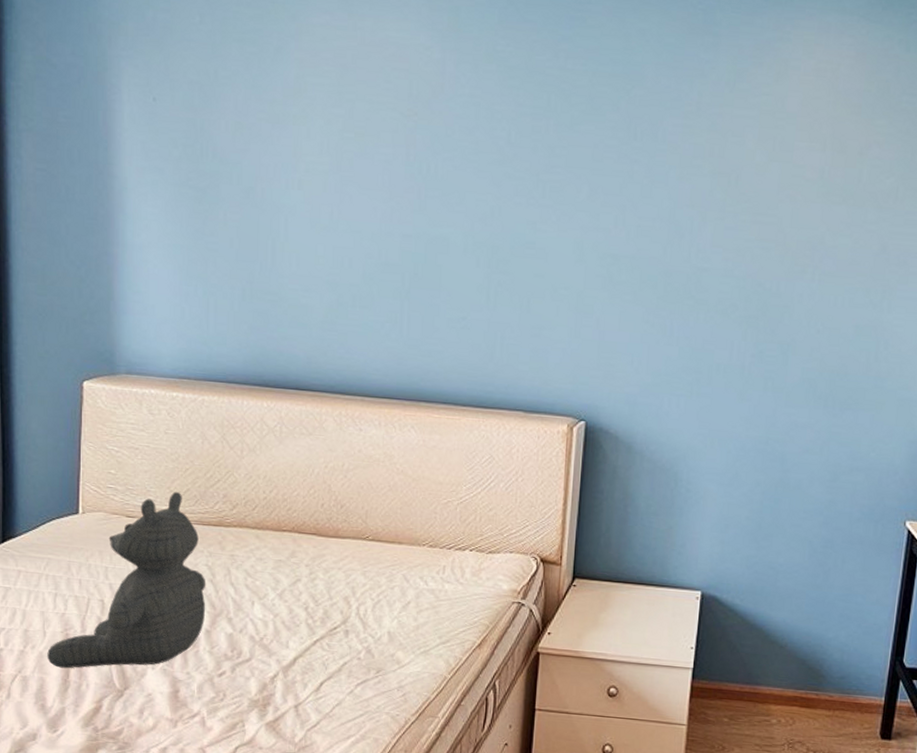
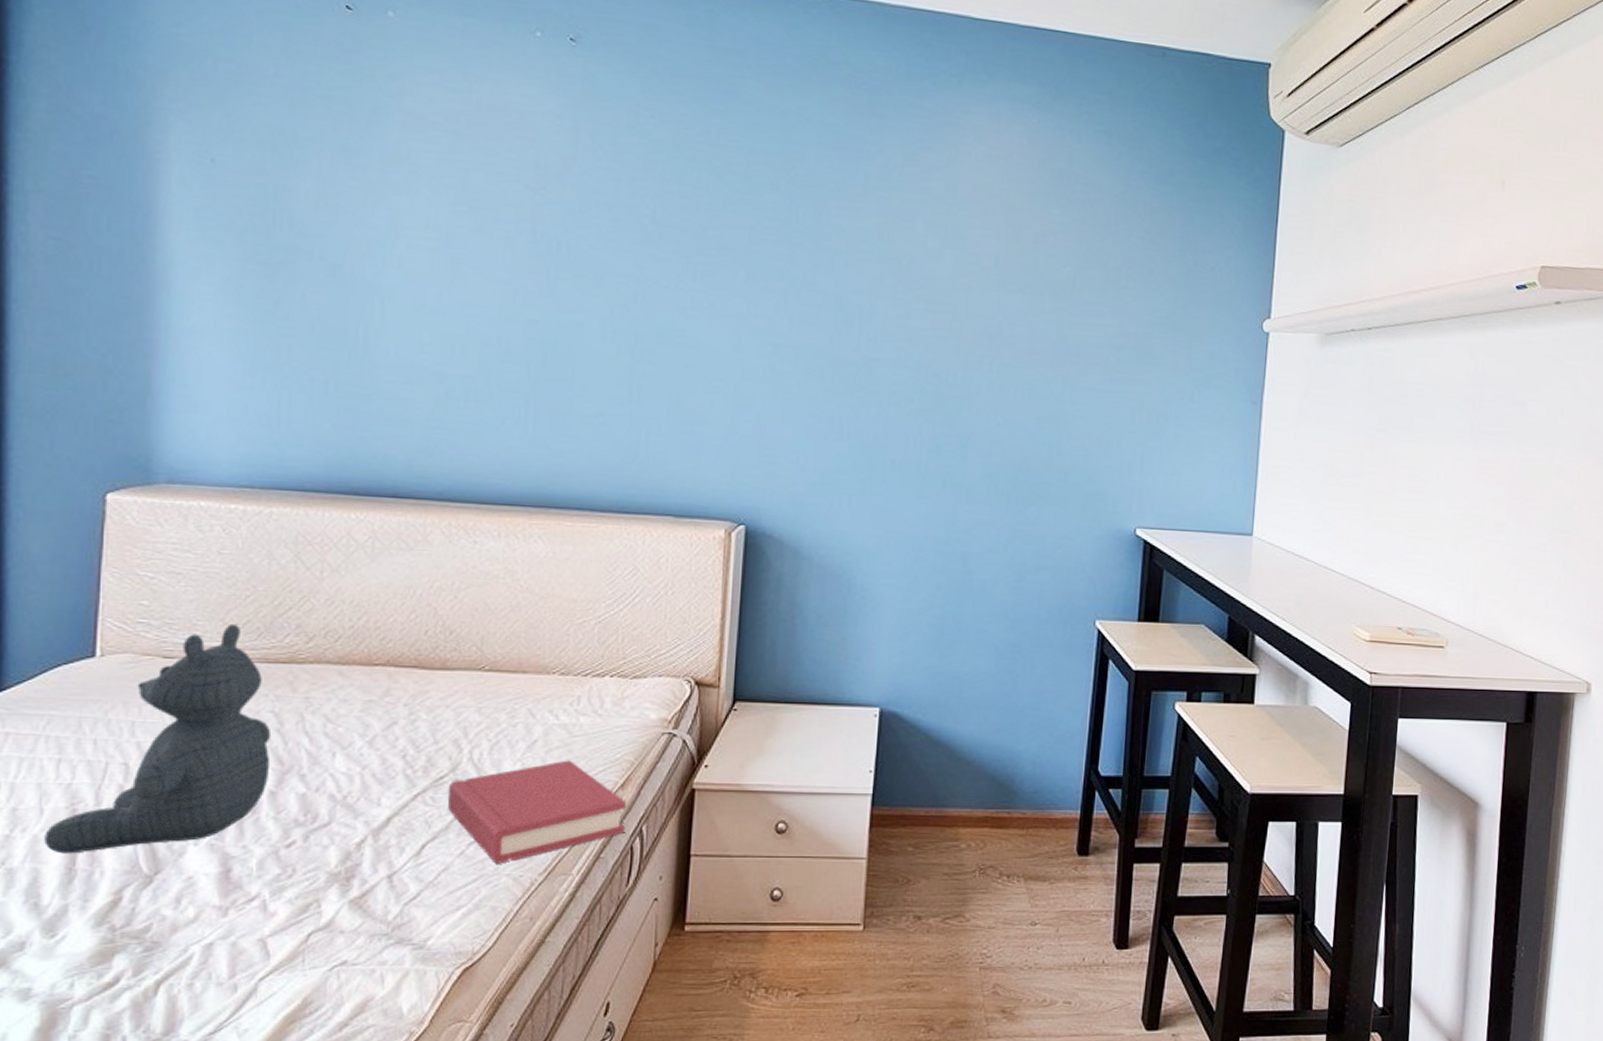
hardback book: none [339,620,483,703] -> present [447,760,627,864]

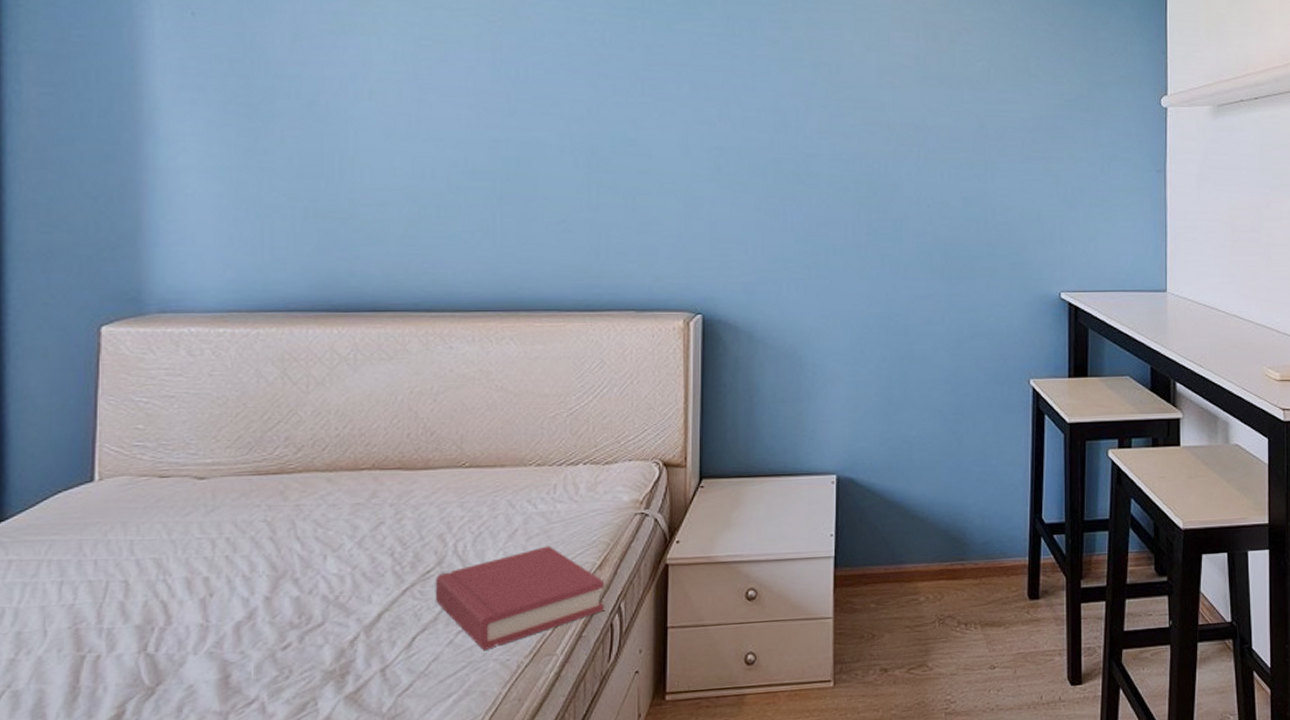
teddy bear: present [44,623,272,854] -> none [49,440,265,673]

